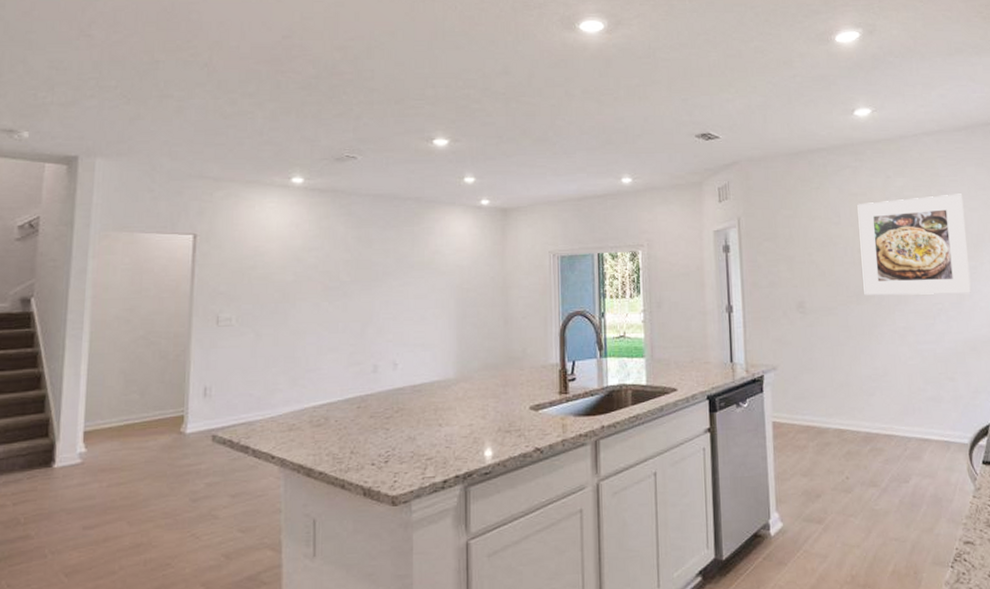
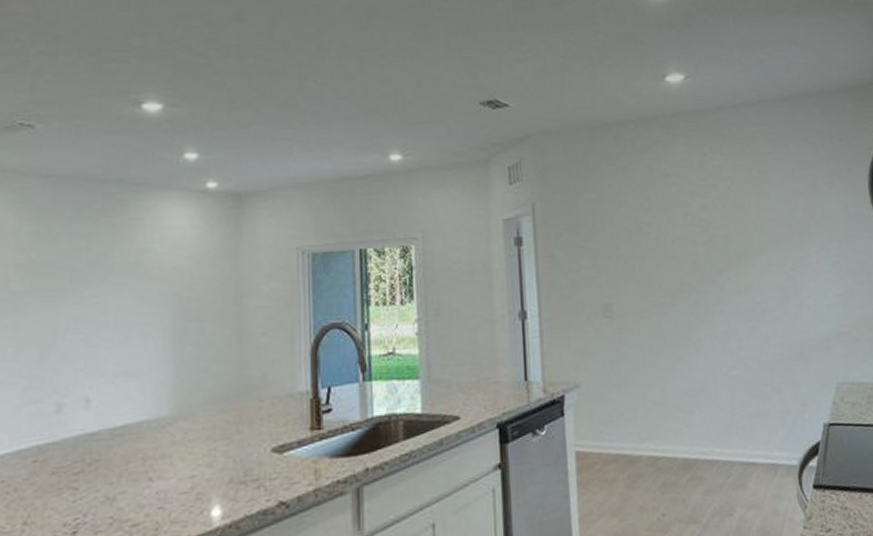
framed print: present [857,193,971,296] -> none [670,174,797,295]

